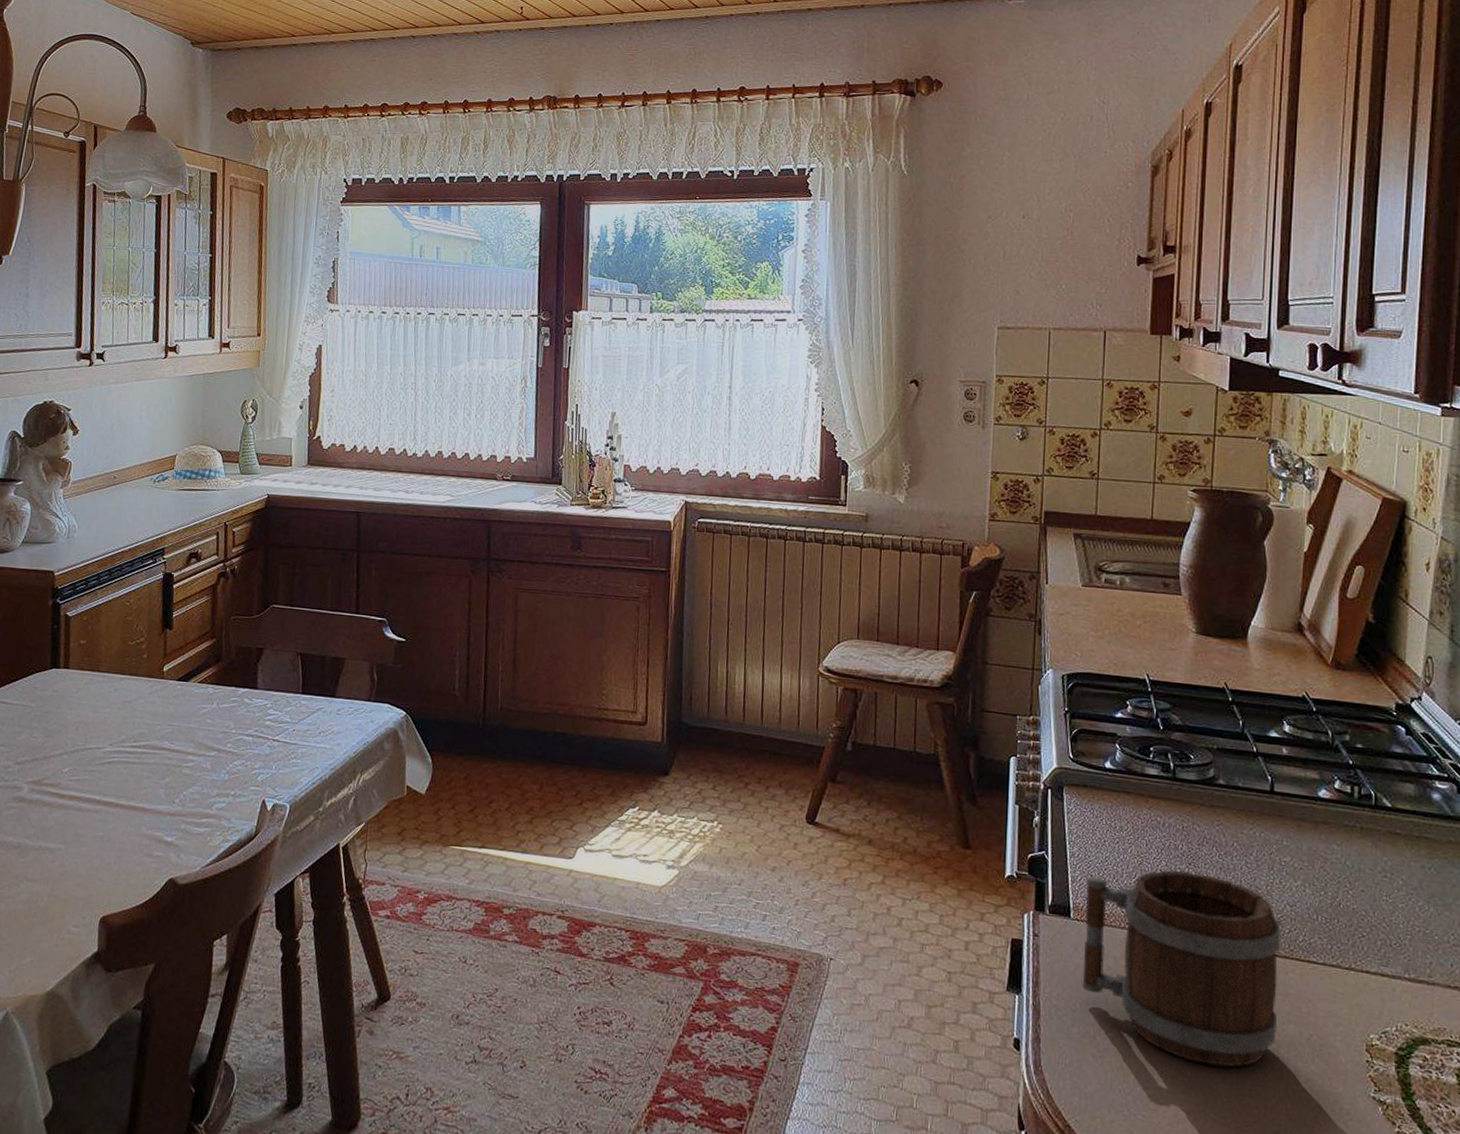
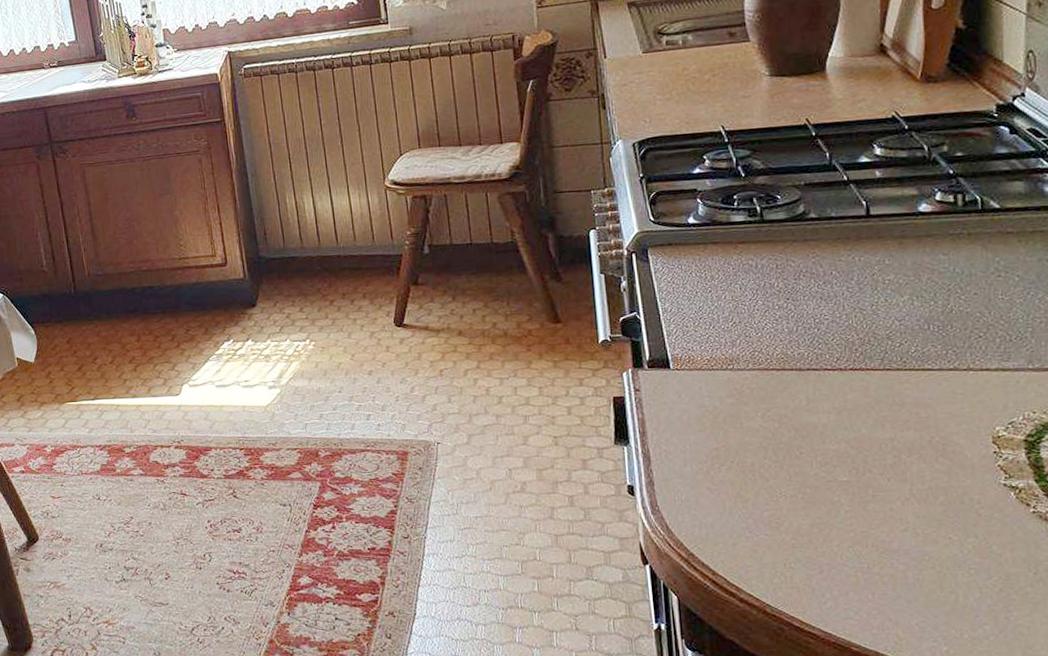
mug: present [1082,870,1280,1067] -> none [682,306,897,480]

